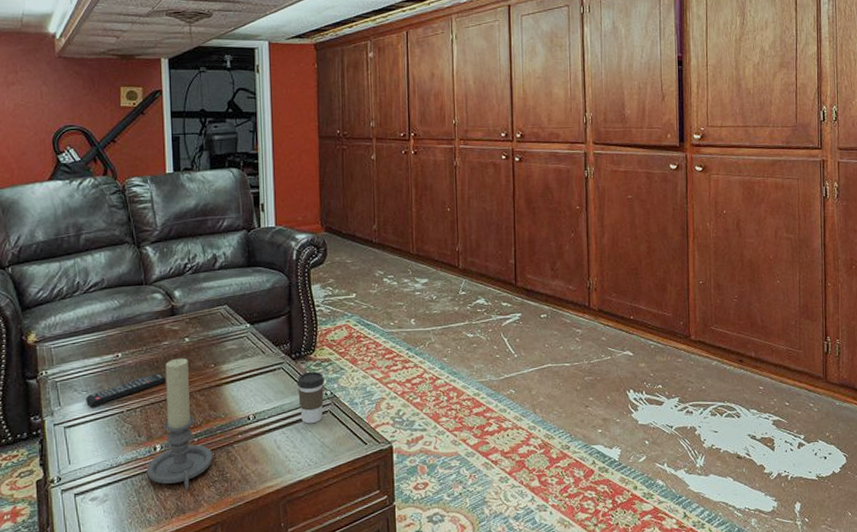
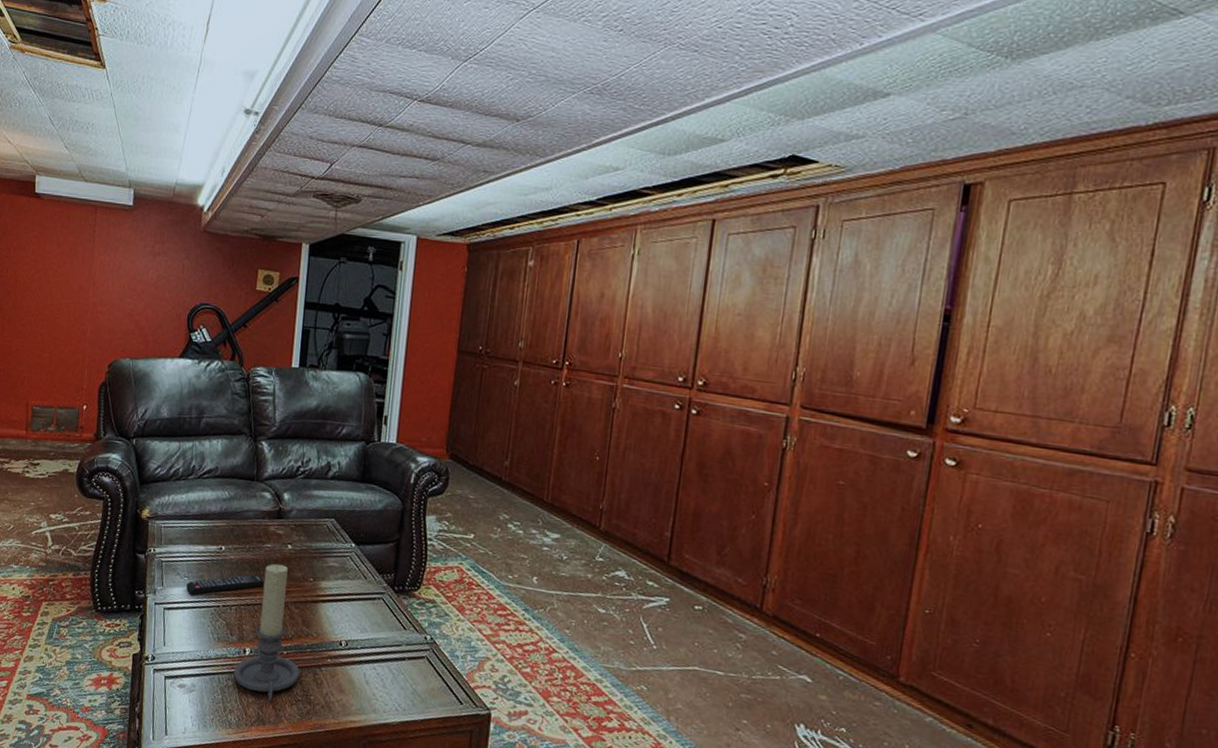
coffee cup: present [296,371,325,424] -> none [395,609,426,667]

